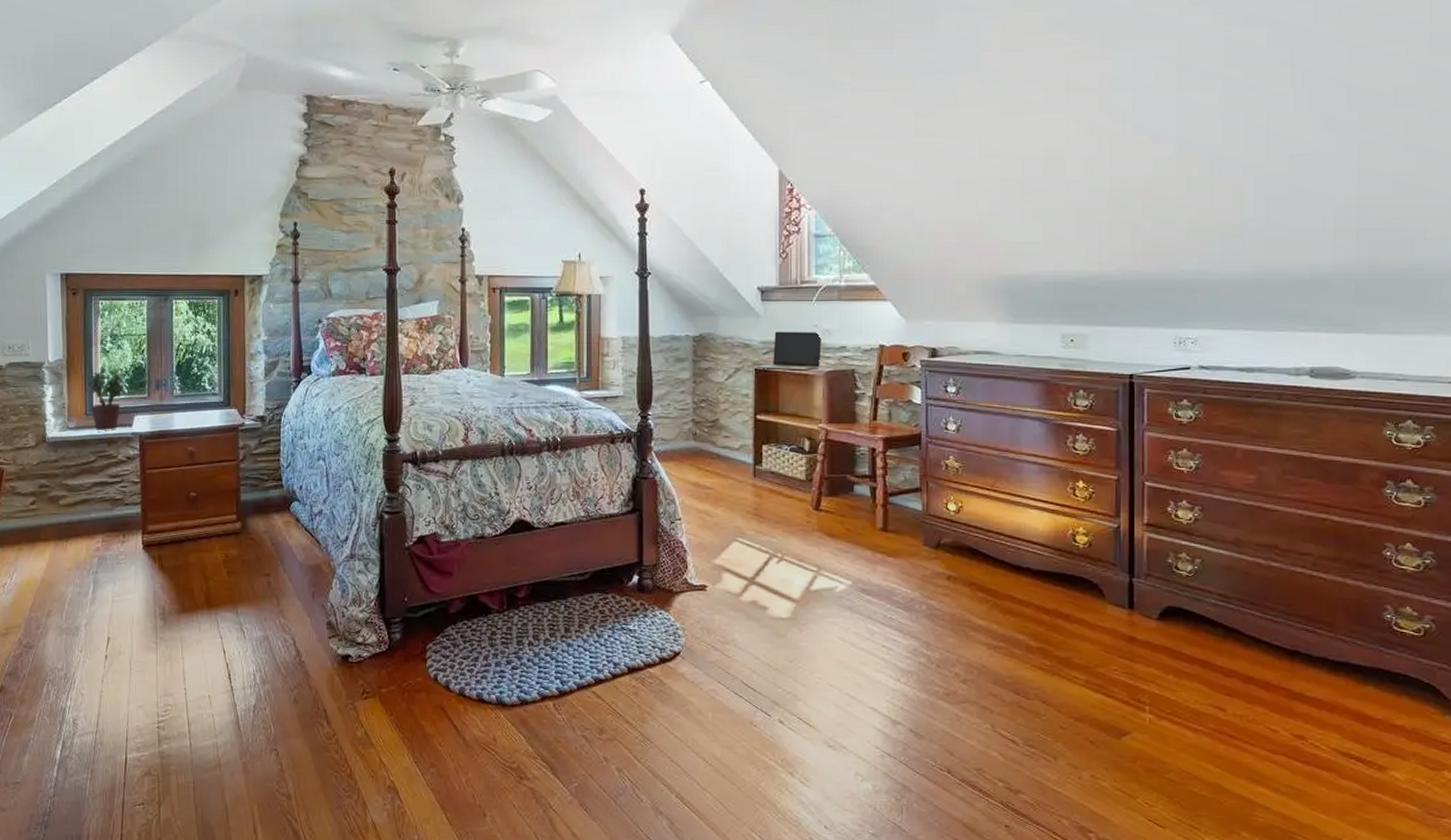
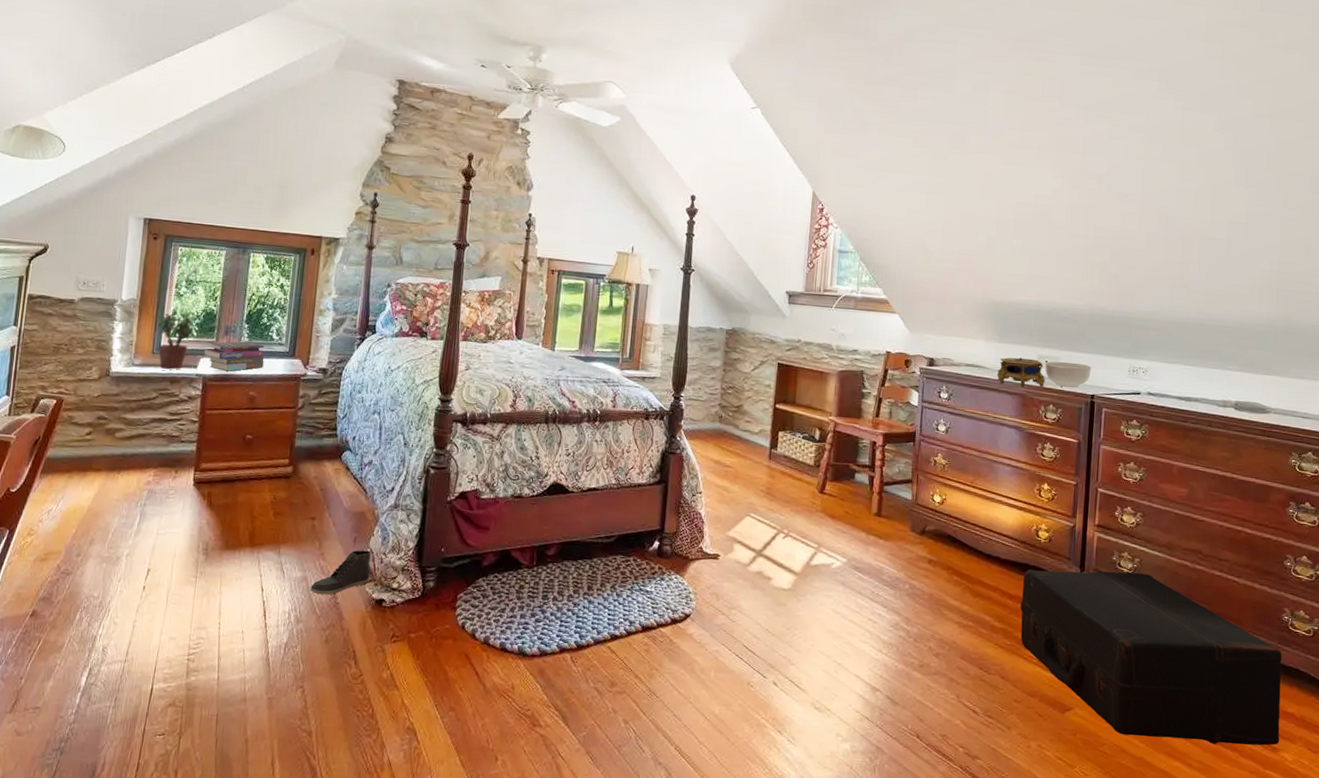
books: none [137,394,200,427] -> present [203,341,264,372]
sneaker: none [273,605,333,654] -> present [310,550,371,595]
laptop: present [756,331,821,371] -> none [779,331,837,369]
clock: none [1013,339,1072,373] -> present [997,357,1045,388]
suitcase: none [1059,575,1388,765] -> present [1020,570,1282,746]
bowl: none [1069,339,1128,369] -> present [1044,361,1092,388]

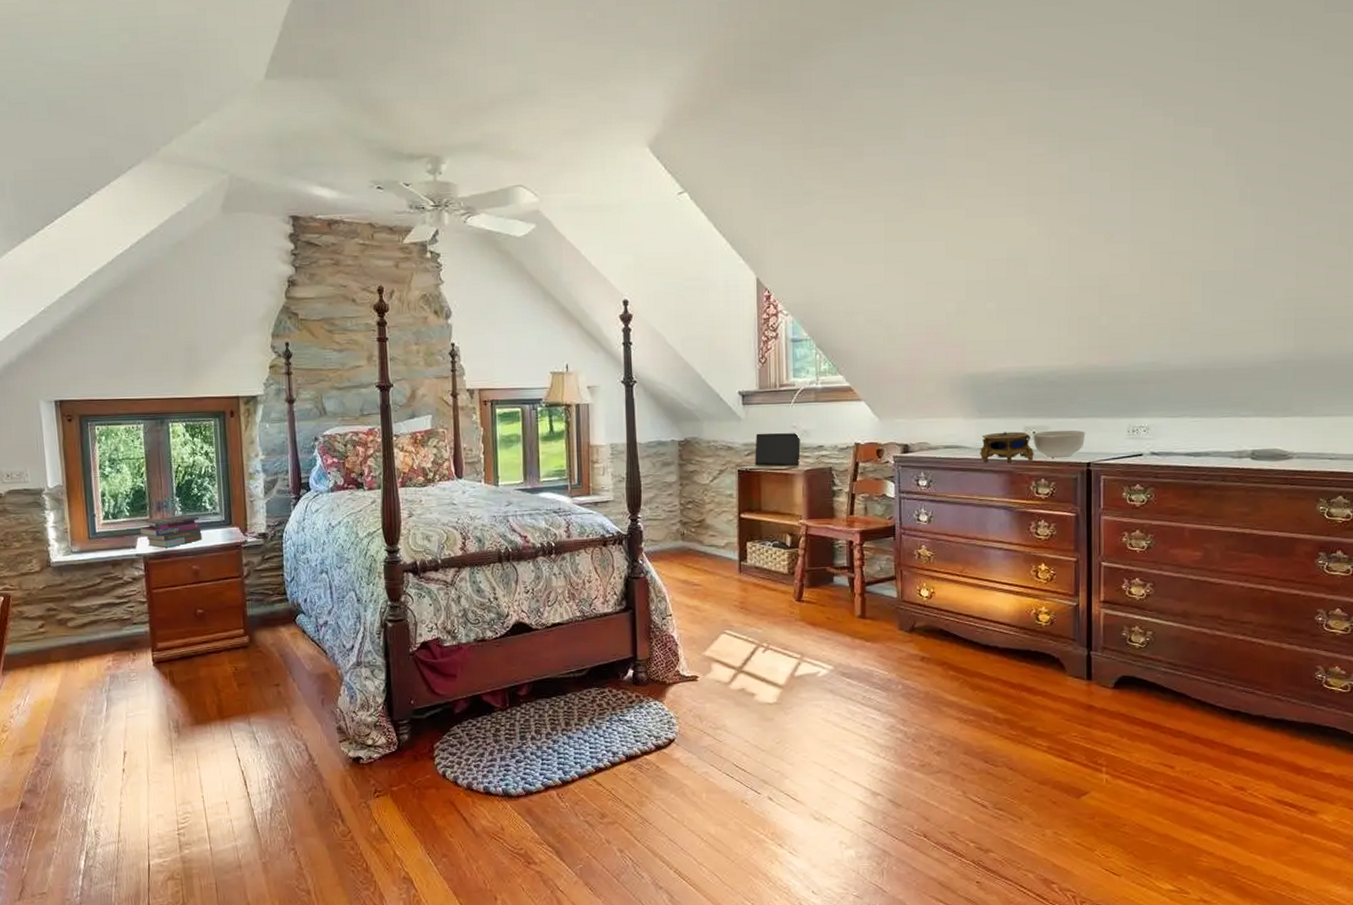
potted plant: present [158,313,197,370] -> none [87,495,129,553]
sneaker: present [310,550,371,595] -> none [286,711,344,759]
laptop: none [779,331,837,369] -> present [739,432,801,471]
suitcase: present [1020,570,1282,746] -> none [1024,645,1318,814]

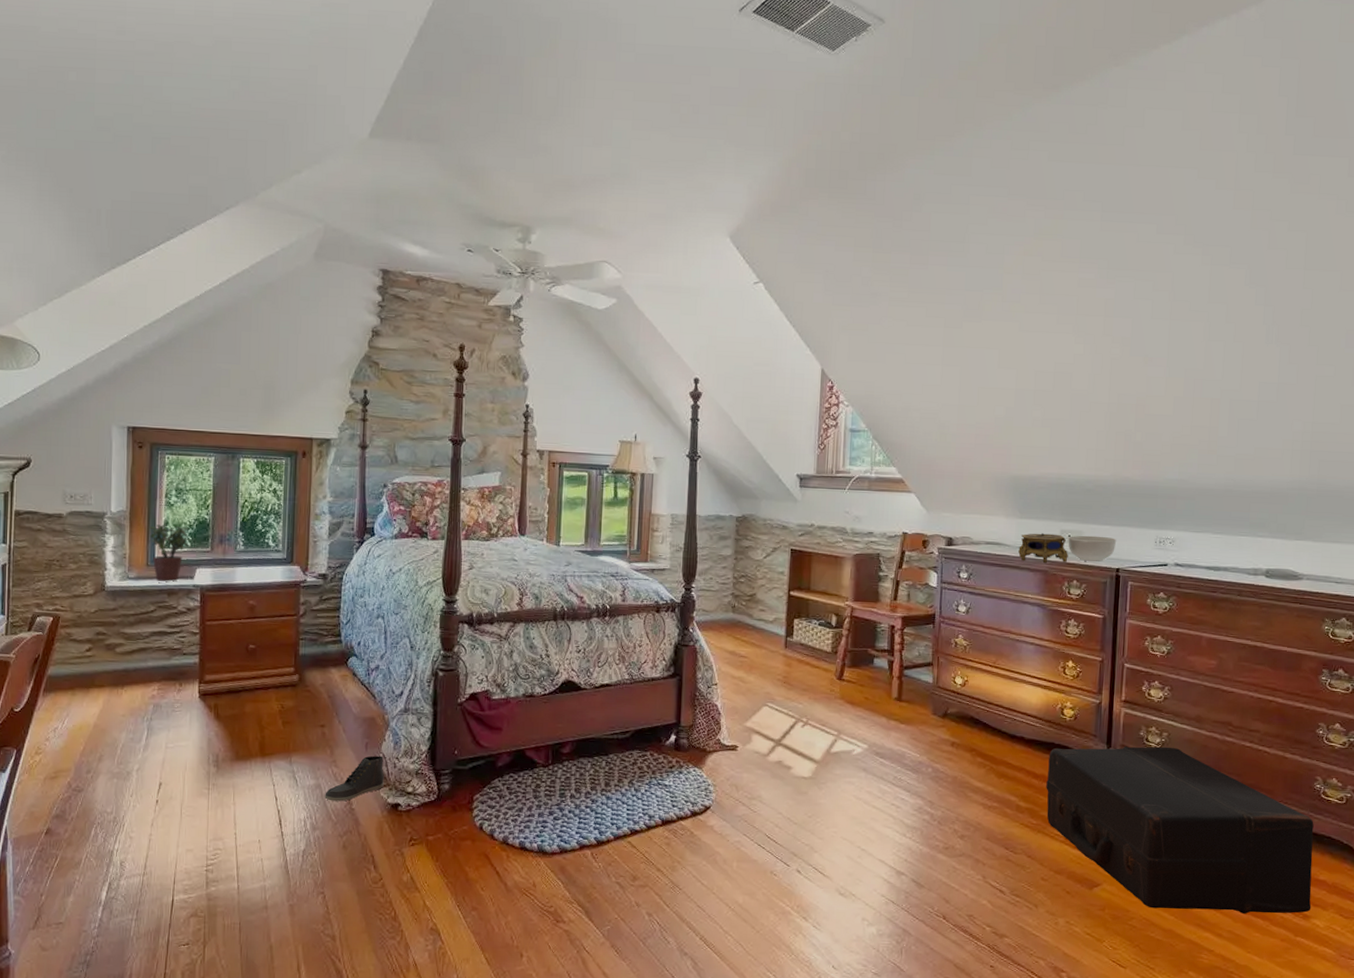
potted plant: none [87,495,129,553] -> present [149,524,191,582]
books: present [139,515,202,548] -> none [199,550,262,581]
sneaker: none [286,711,344,759] -> present [325,755,384,802]
laptop: present [739,432,801,471] -> none [792,515,852,553]
suitcase: none [1024,645,1318,814] -> present [1046,746,1314,914]

